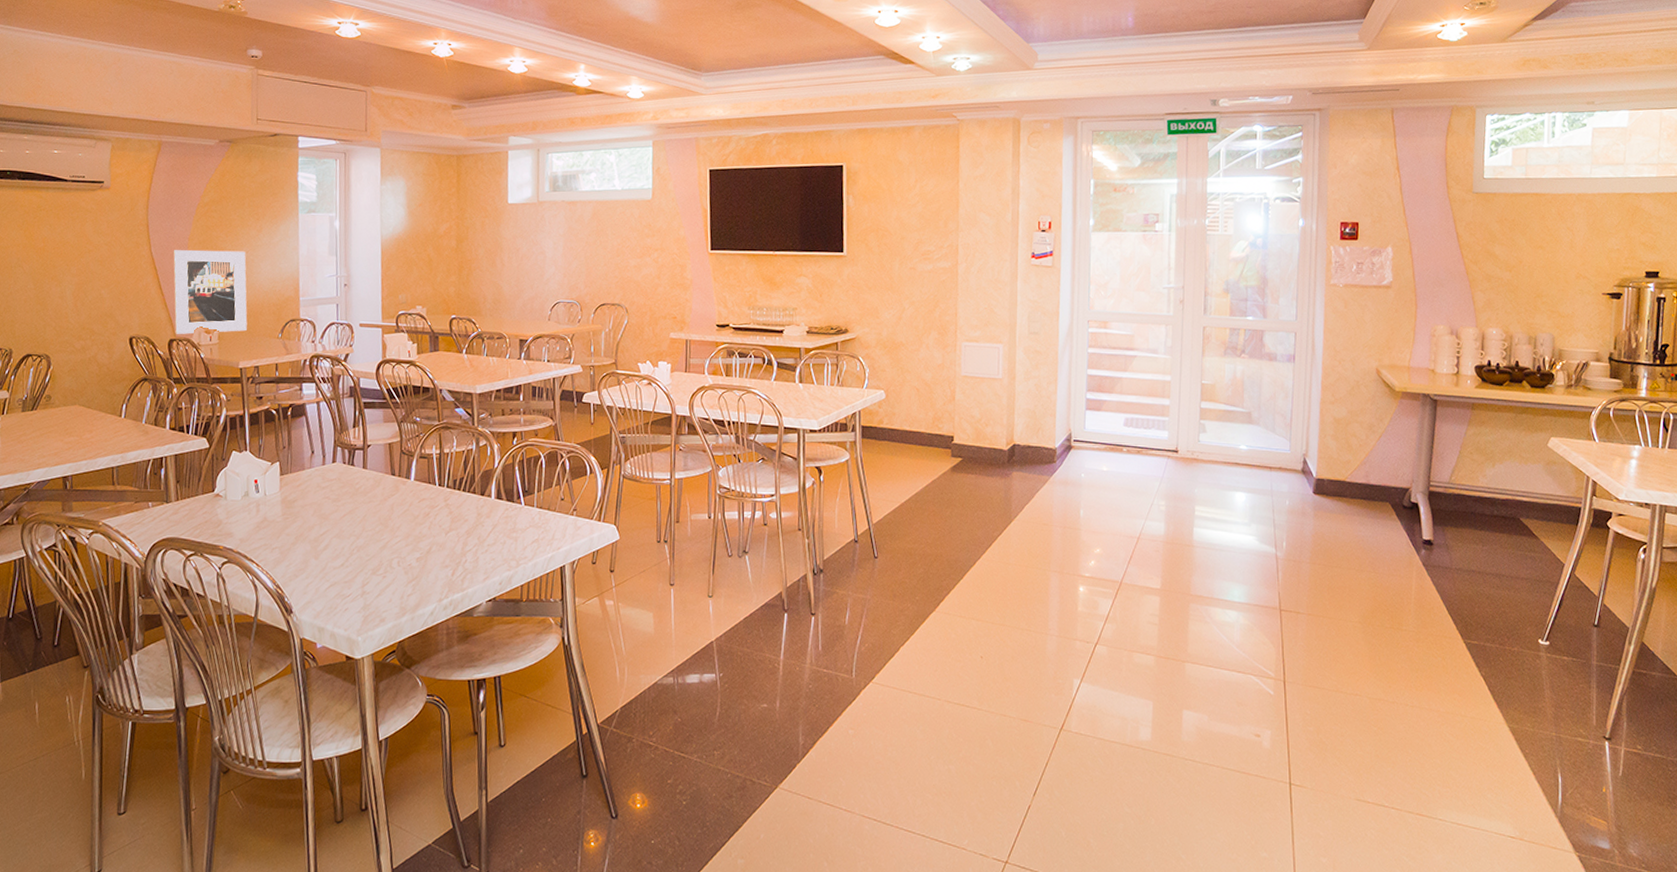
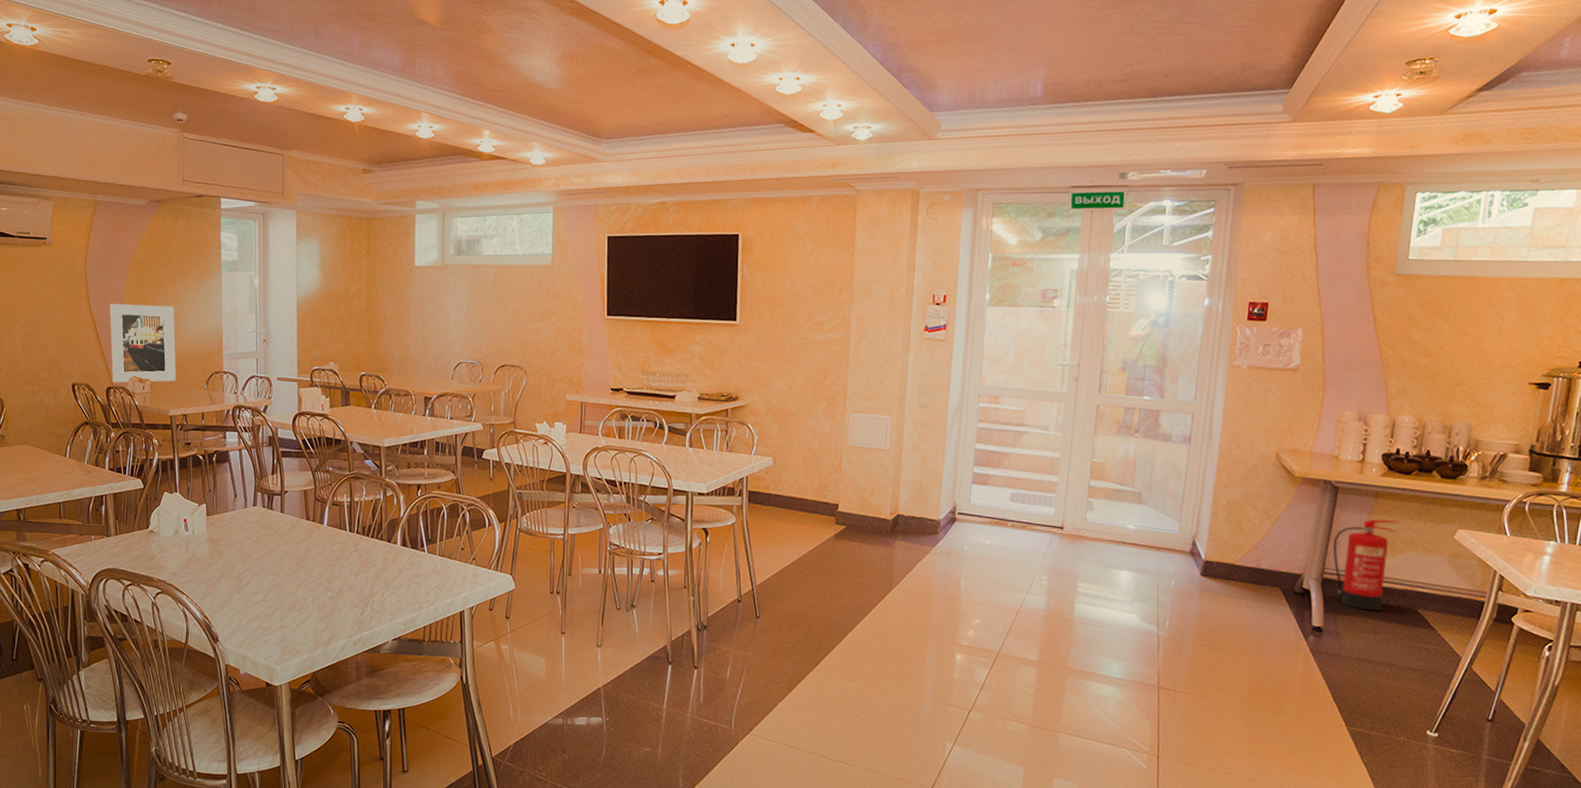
fire extinguisher: none [1436,430,1496,522] -> present [1332,519,1399,611]

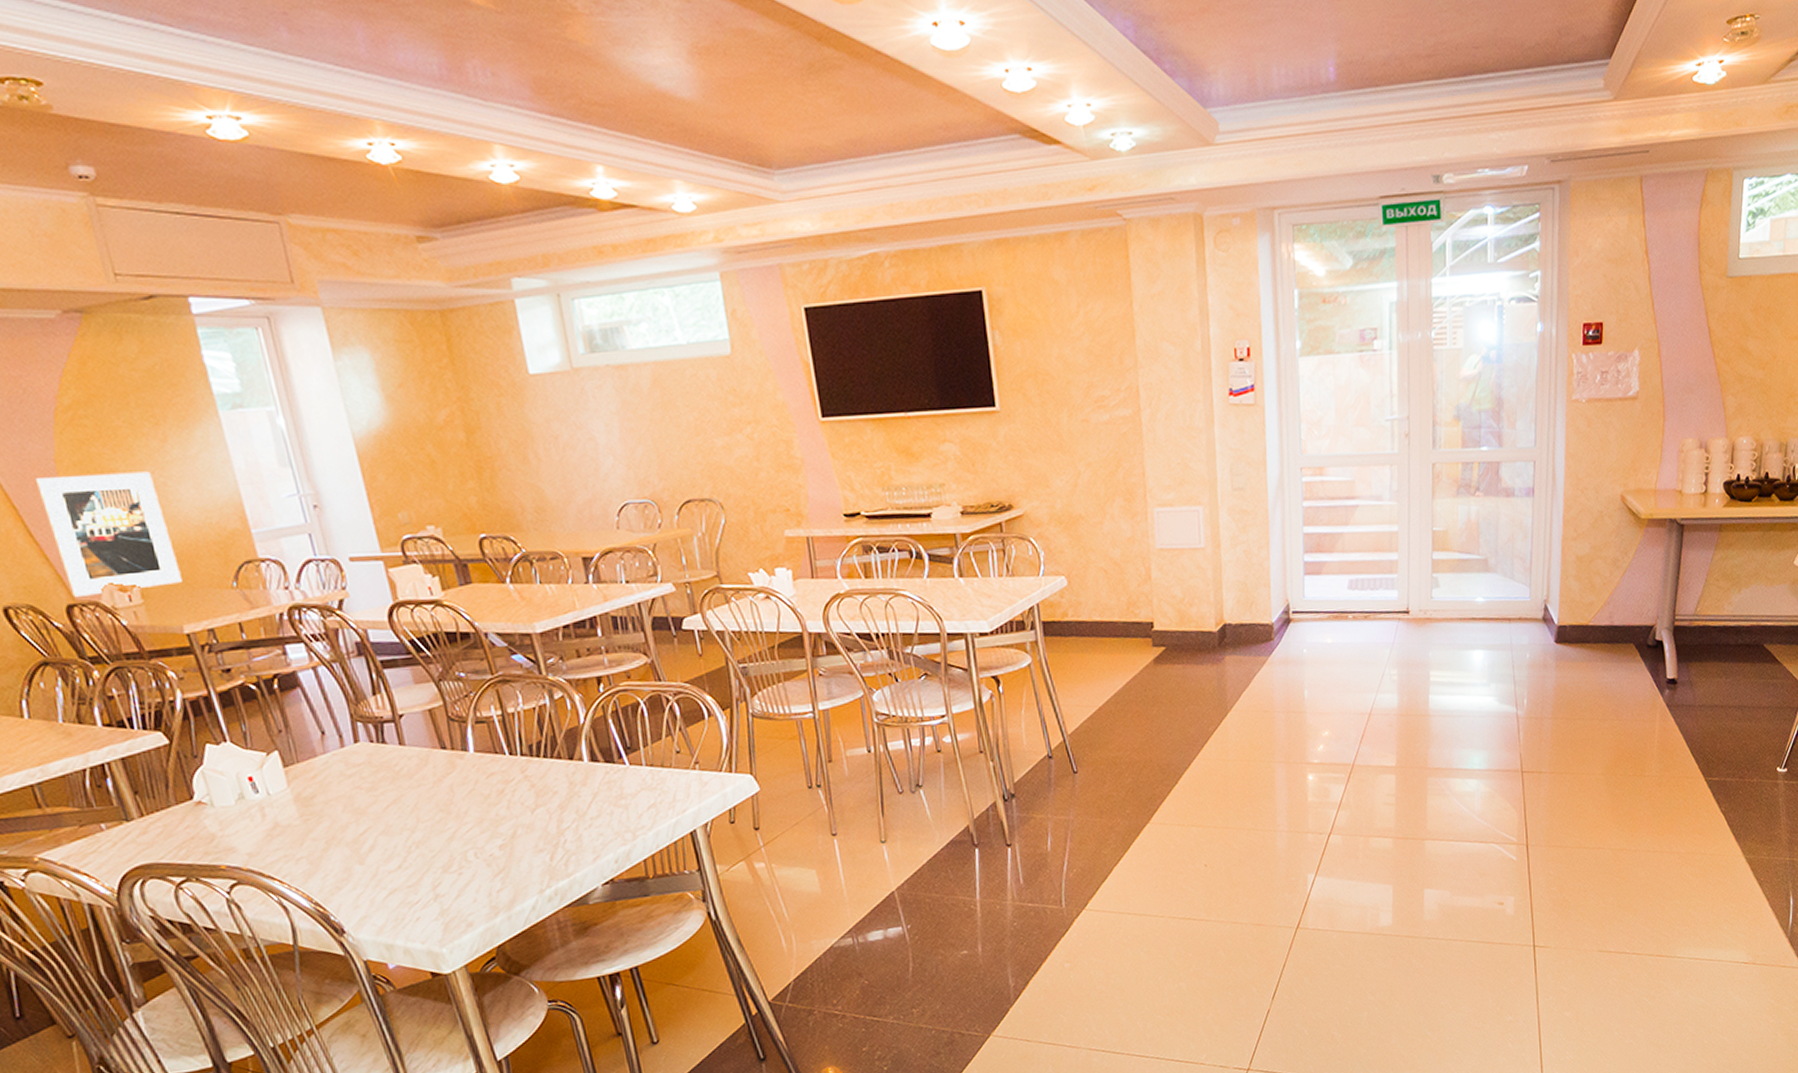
fire extinguisher: present [1332,519,1399,611] -> none [1682,552,1743,654]

